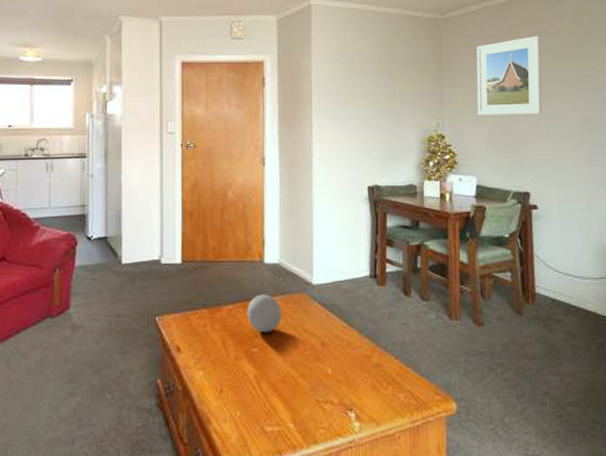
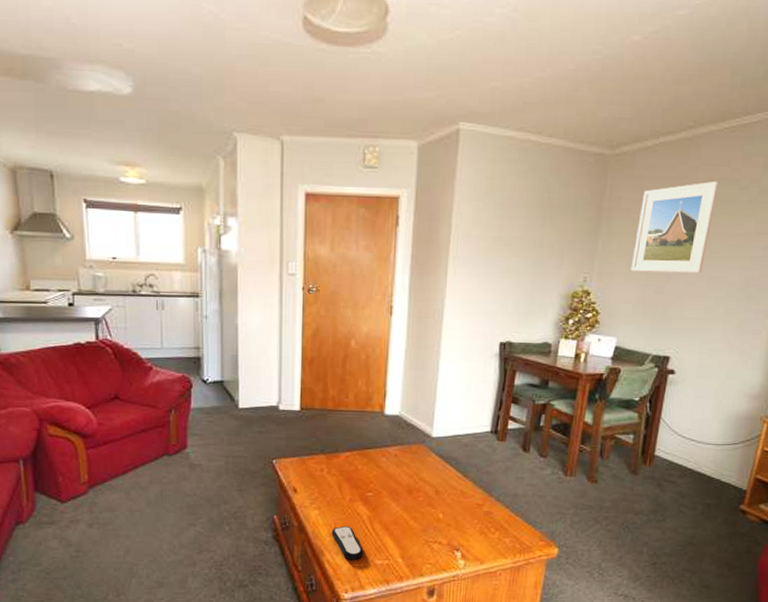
remote control: none [217,388,253,428] -> present [331,526,364,560]
decorative ball: present [247,294,282,333] -> none [364,444,399,479]

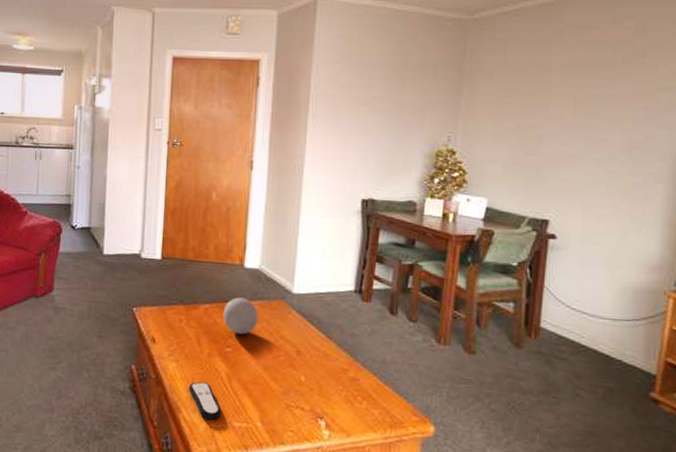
decorative ball: none [364,444,399,479] -> present [223,297,259,335]
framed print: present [631,180,720,274] -> none [498,43,589,135]

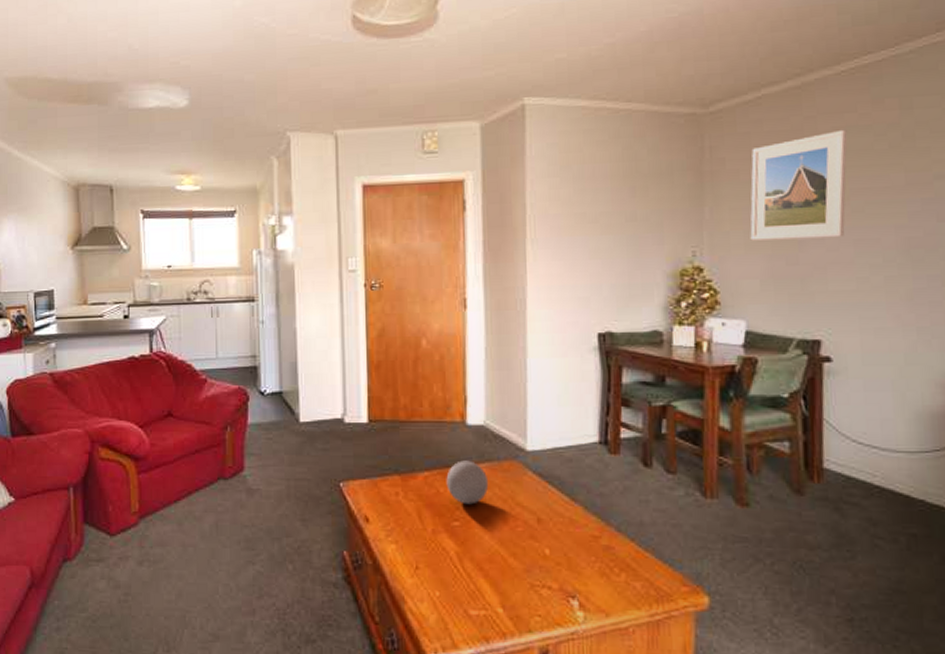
remote control: present [188,382,222,420] -> none [413,565,455,609]
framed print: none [498,43,589,135] -> present [750,129,848,241]

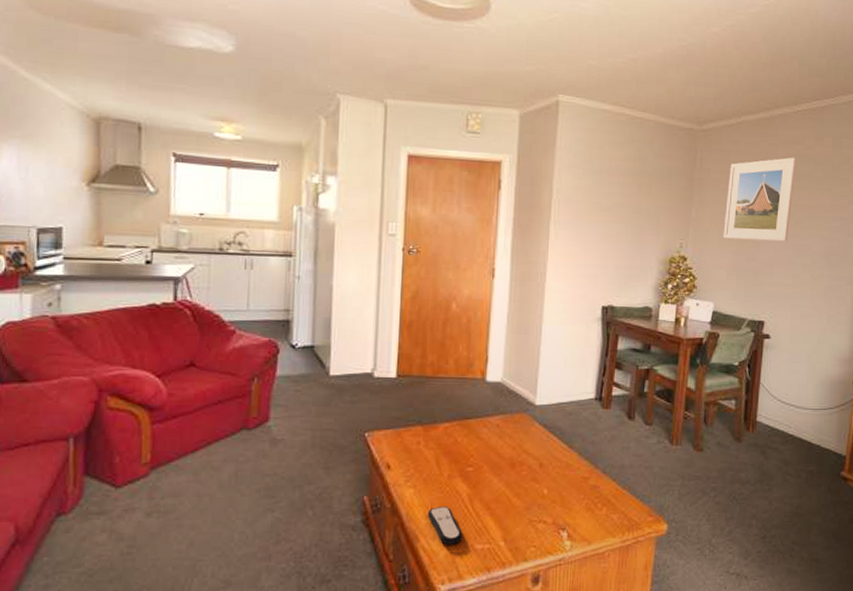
remote control: none [413,565,455,609] -> present [427,507,463,545]
decorative ball: present [446,460,489,505] -> none [464,413,501,452]

